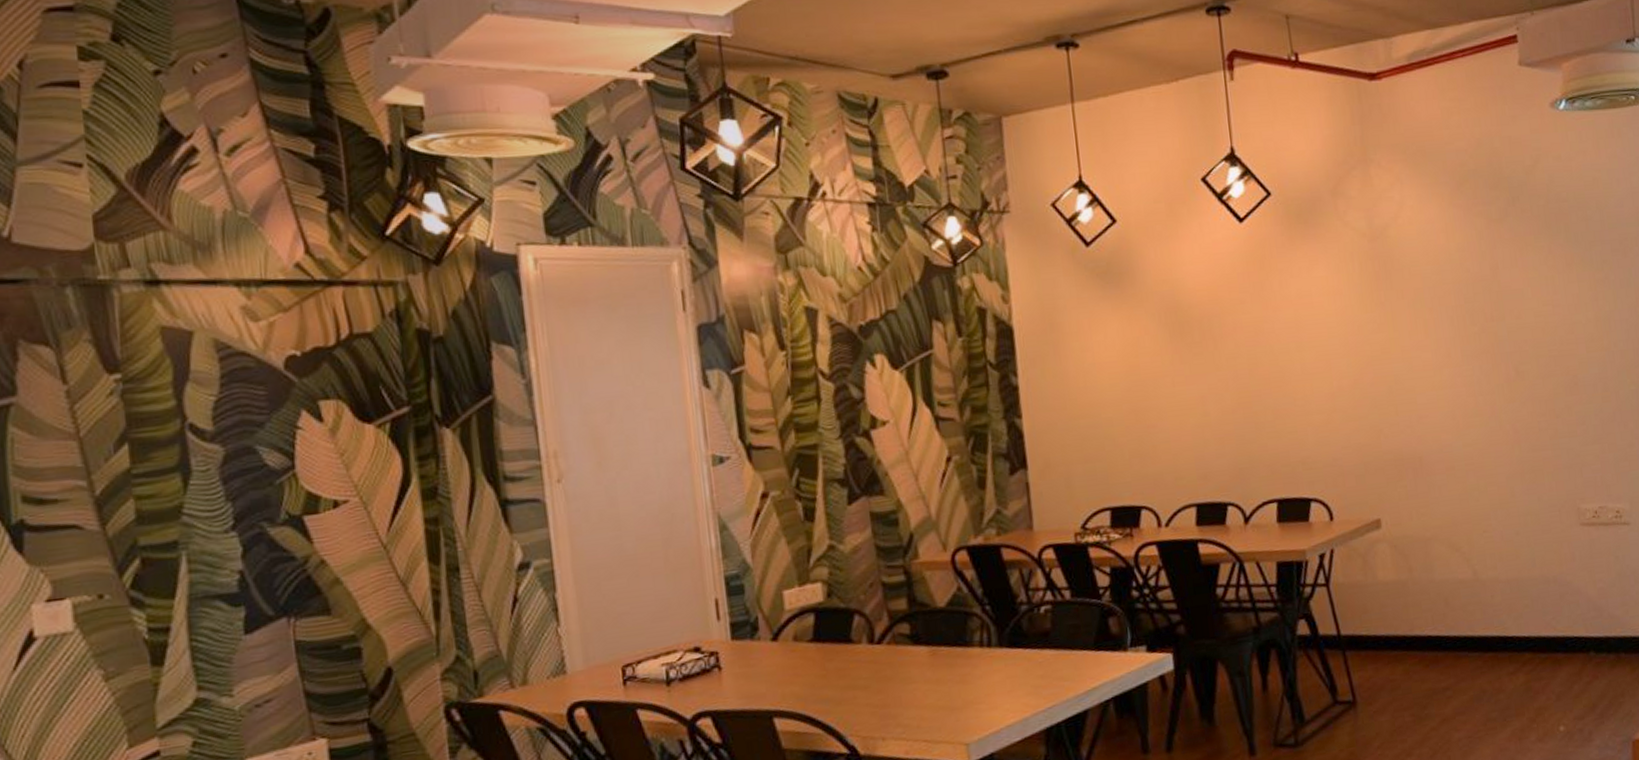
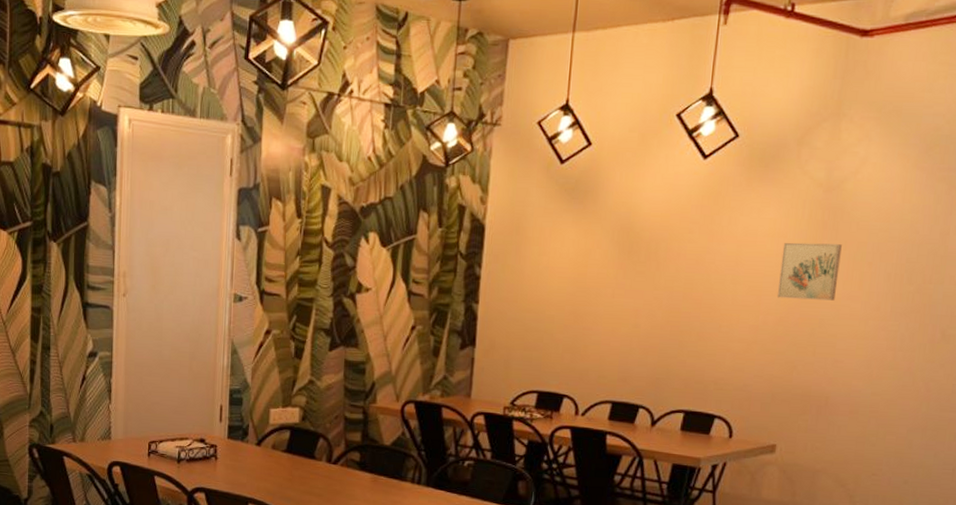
wall art: none [1340,293,1405,360] -> present [776,242,842,301]

